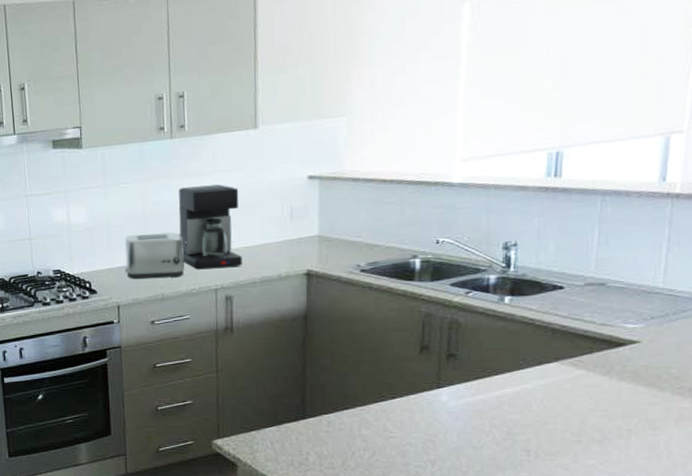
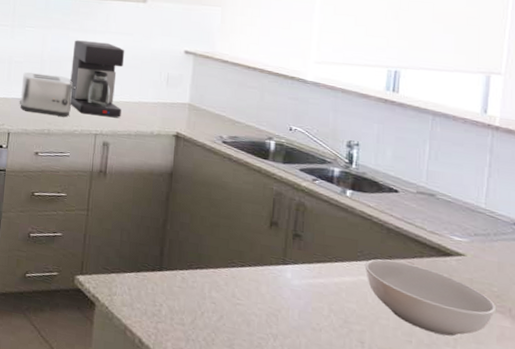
bowl: none [528,361,675,428] -> present [364,259,497,336]

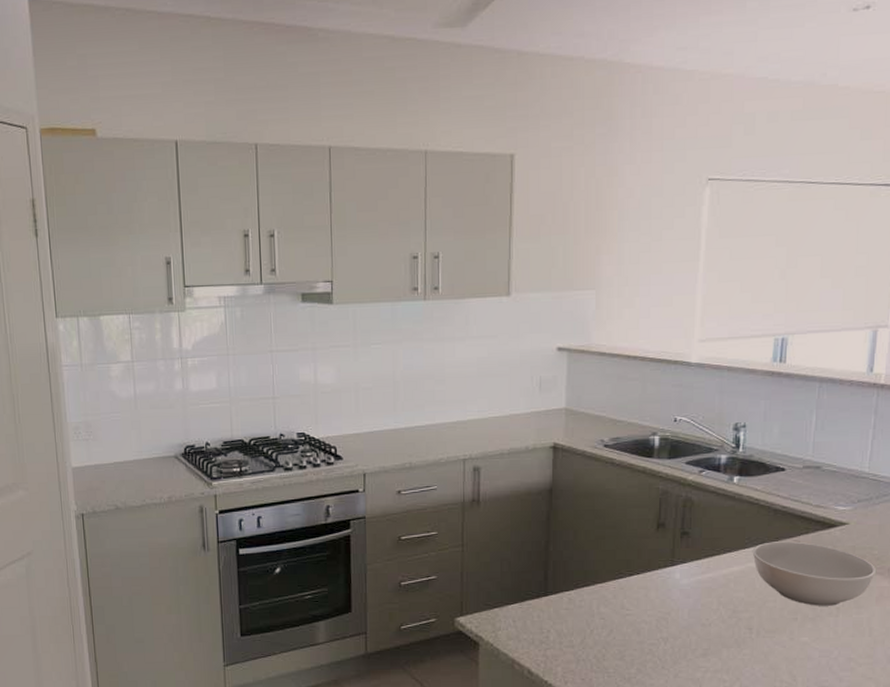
toaster: present [19,72,77,117] -> none [372,398,438,446]
coffee maker: present [70,40,125,118] -> none [429,351,491,439]

